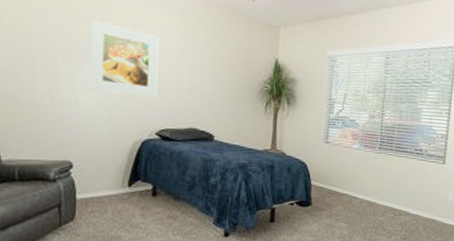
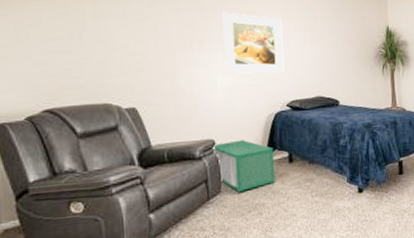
storage bin: none [70,165,137,222] -> present [213,139,276,193]

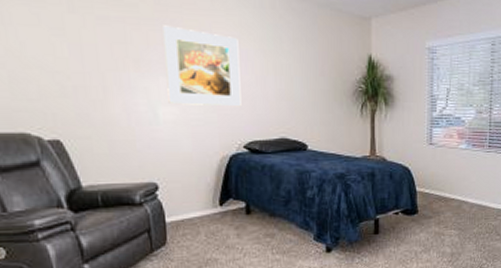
storage bin: present [213,139,276,193] -> none [156,185,231,246]

